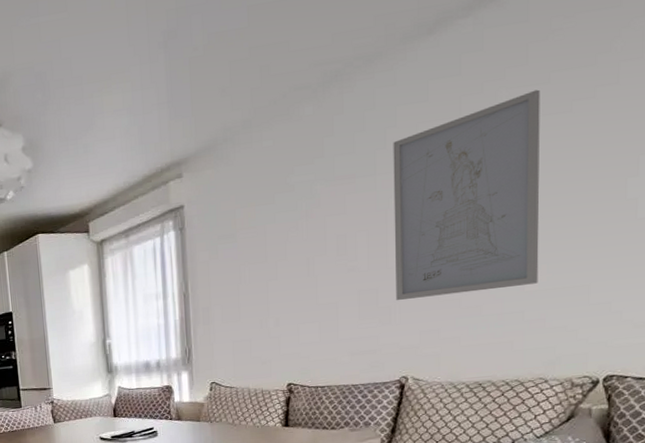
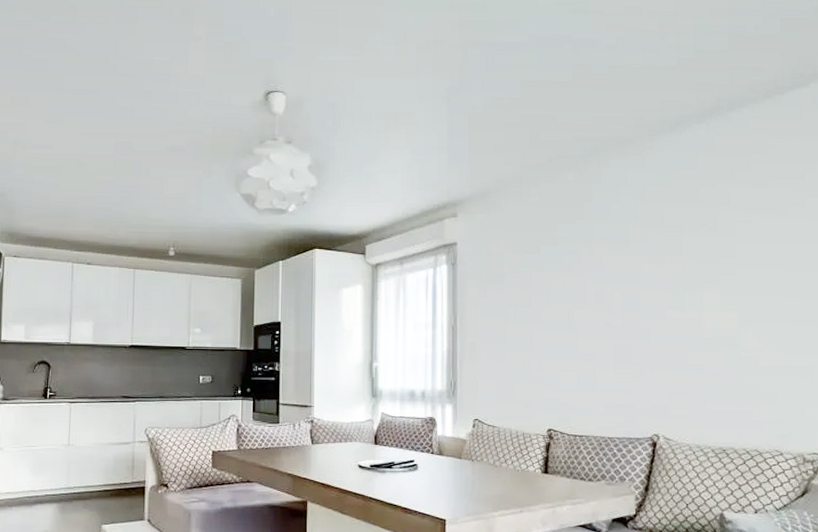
wall art: present [393,89,541,301] -> none [643,191,769,361]

